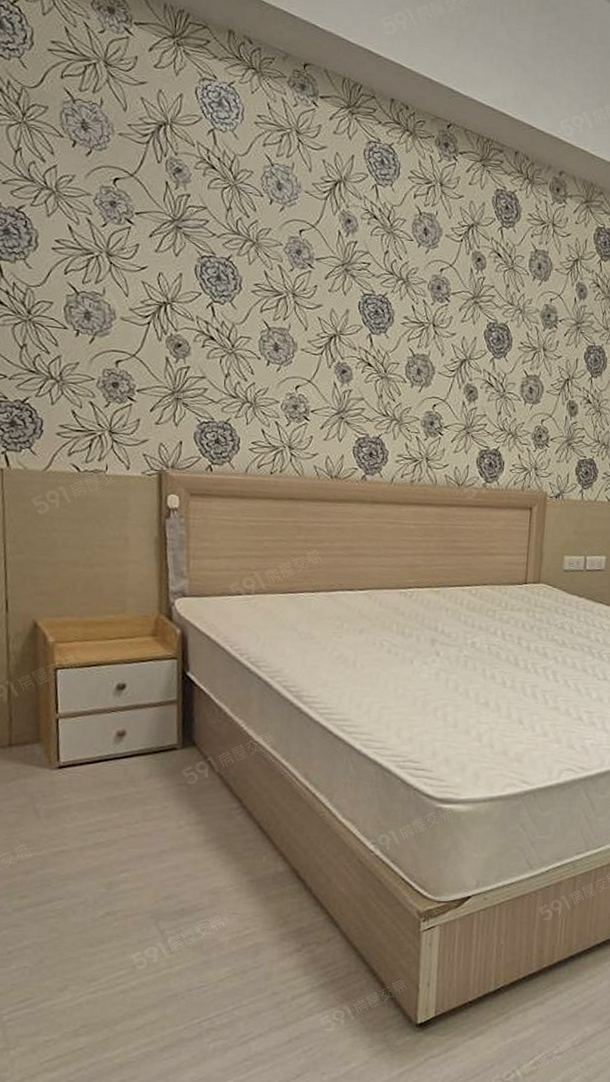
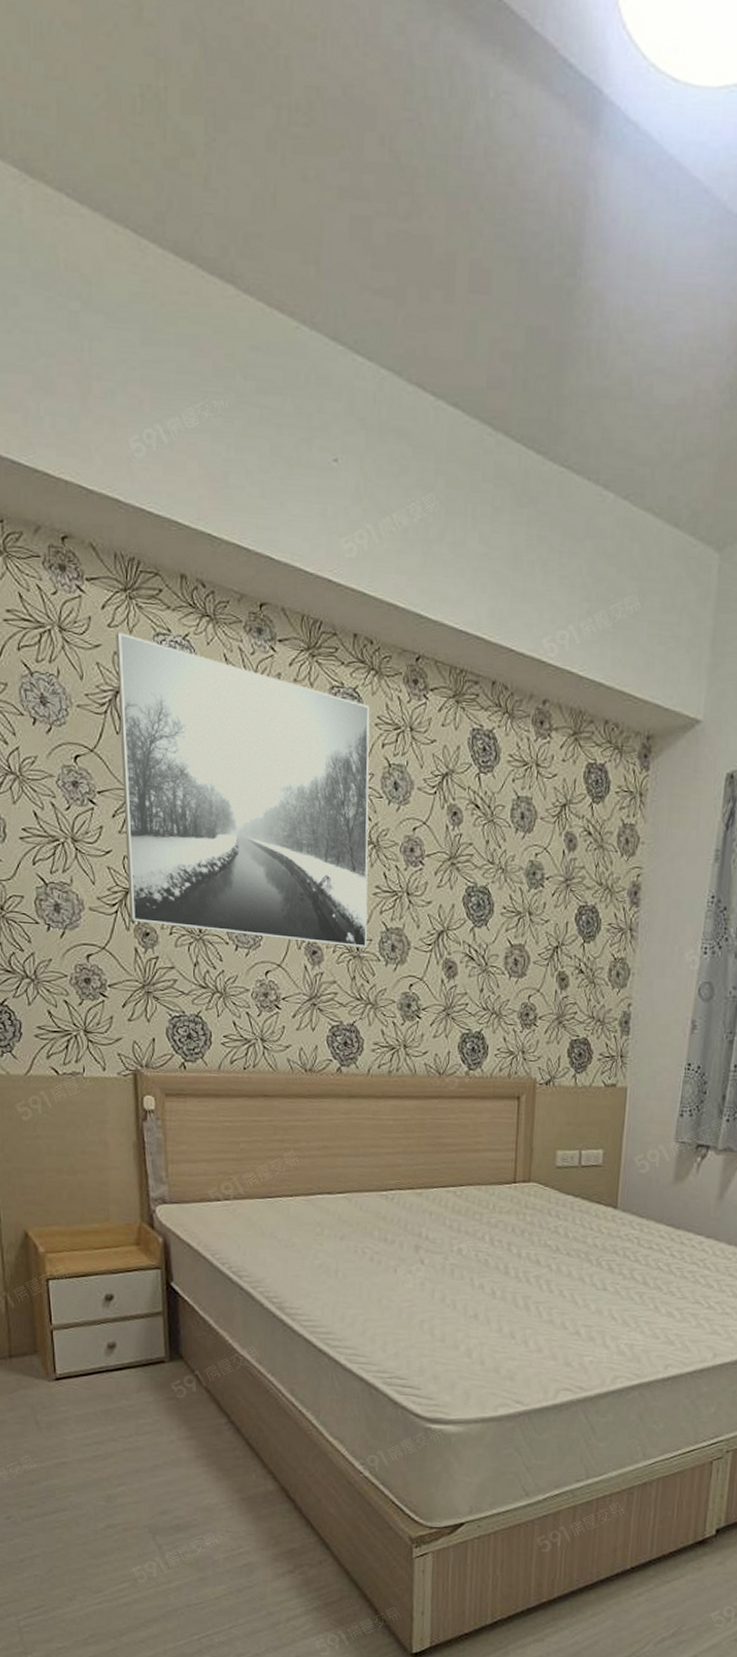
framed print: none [161,73,404,370] -> present [116,632,370,948]

